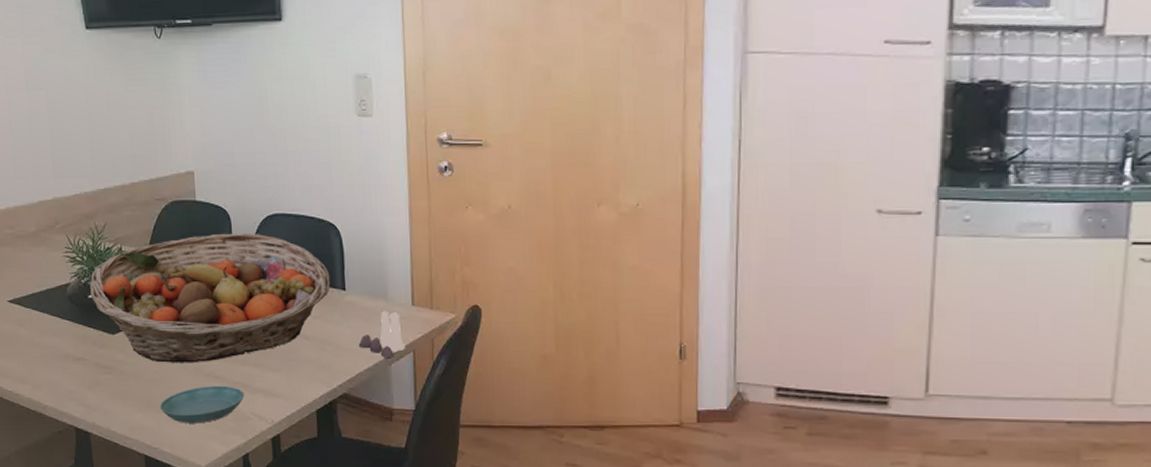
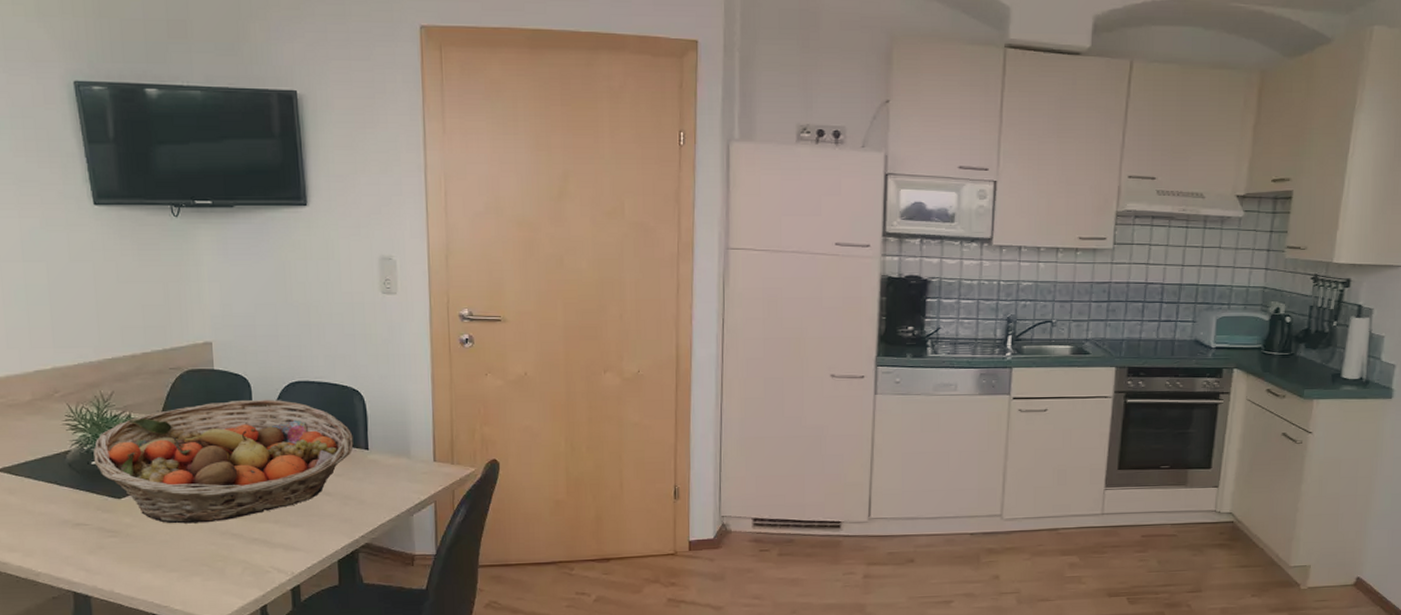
saucer: present [160,385,244,424] -> none [171,542,263,581]
salt and pepper shaker set: present [358,311,406,359] -> none [381,467,427,510]

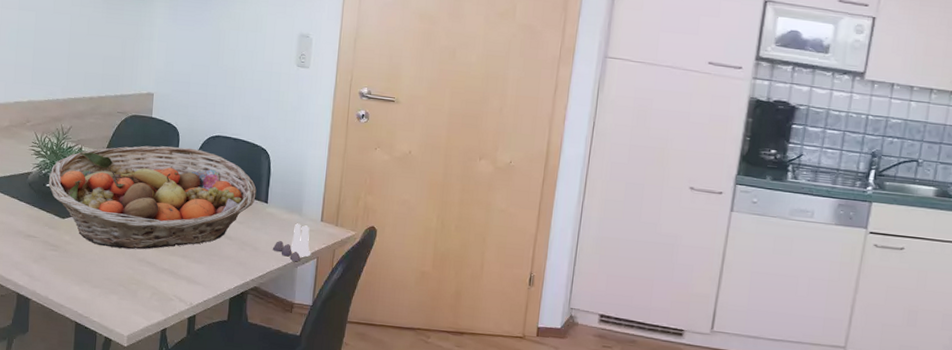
salt and pepper shaker set: none [381,467,427,510] -> present [272,223,311,262]

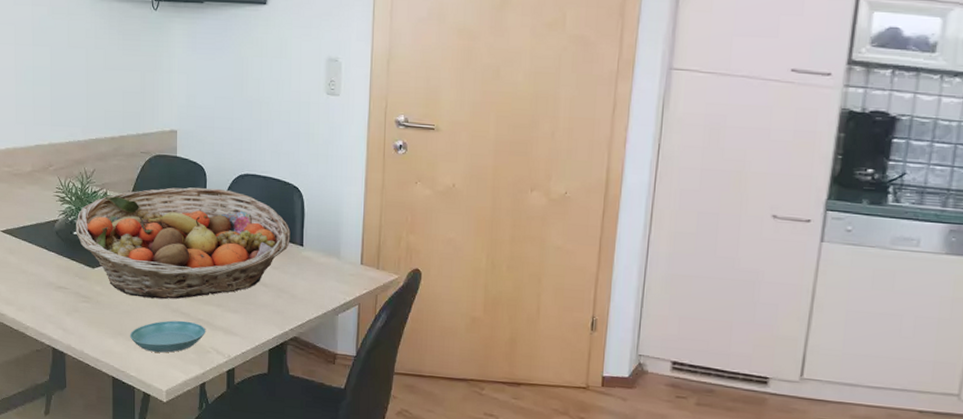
saucer: none [95,269,170,300] -> present [130,320,205,353]
salt and pepper shaker set: present [272,223,311,262] -> none [310,267,352,309]

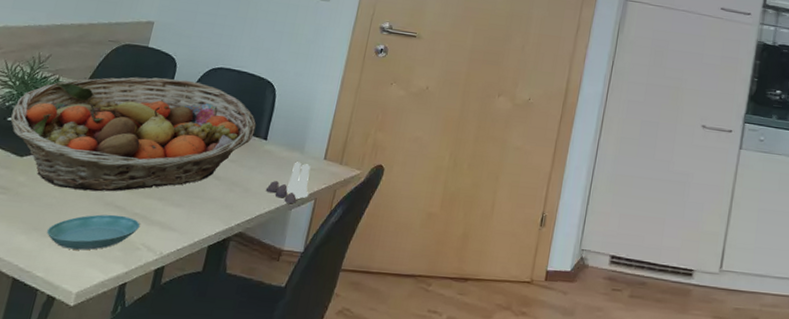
salt and pepper shaker set: none [310,267,352,309] -> present [265,162,311,204]

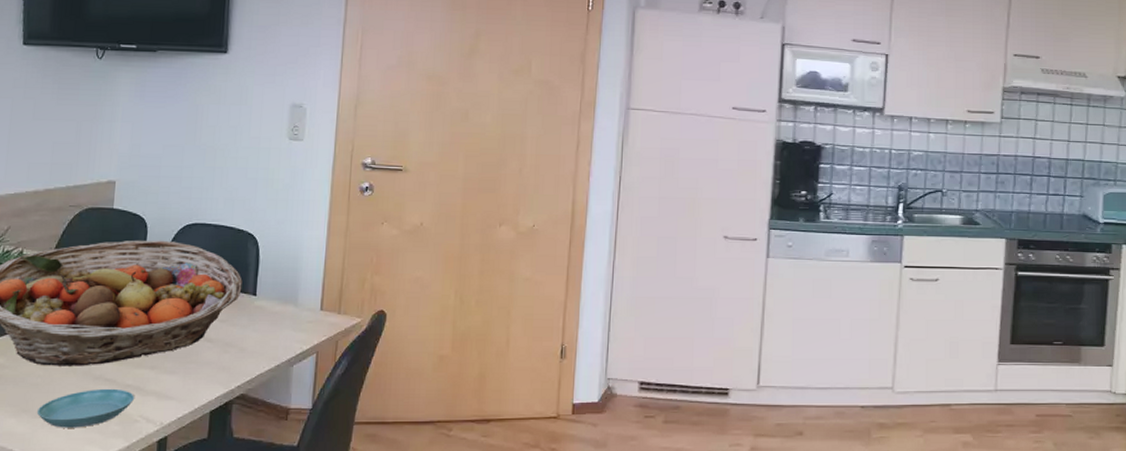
salt and pepper shaker set: present [265,162,311,204] -> none [262,315,310,360]

